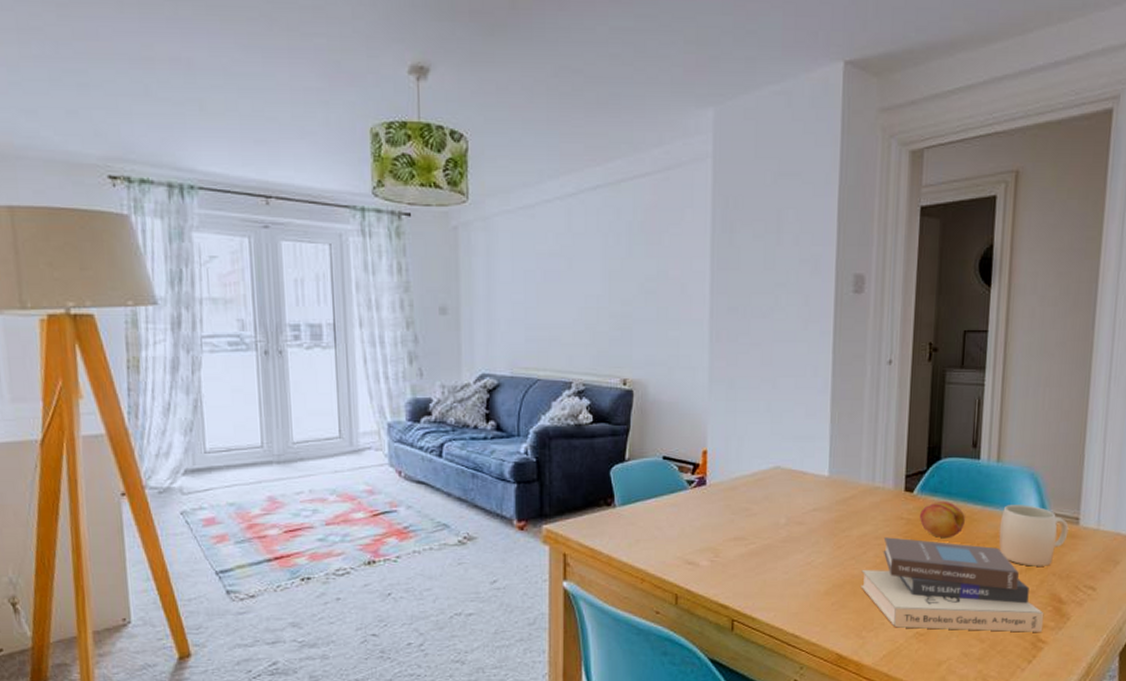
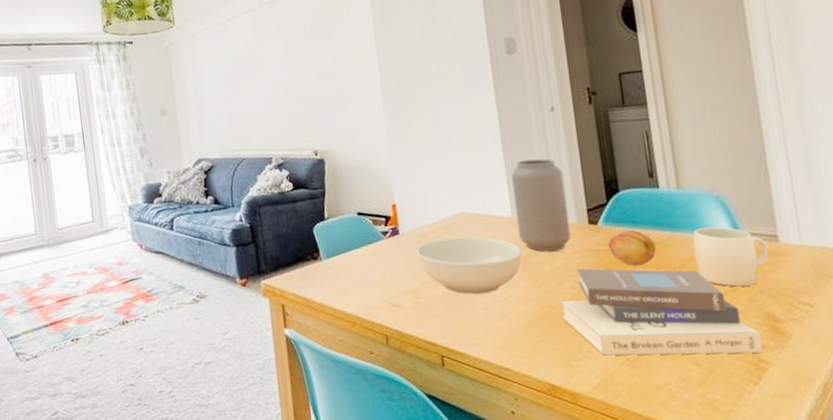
bowl: none [722,494,834,556] -> present [416,237,523,294]
vase: none [832,415,889,516] -> present [511,158,571,251]

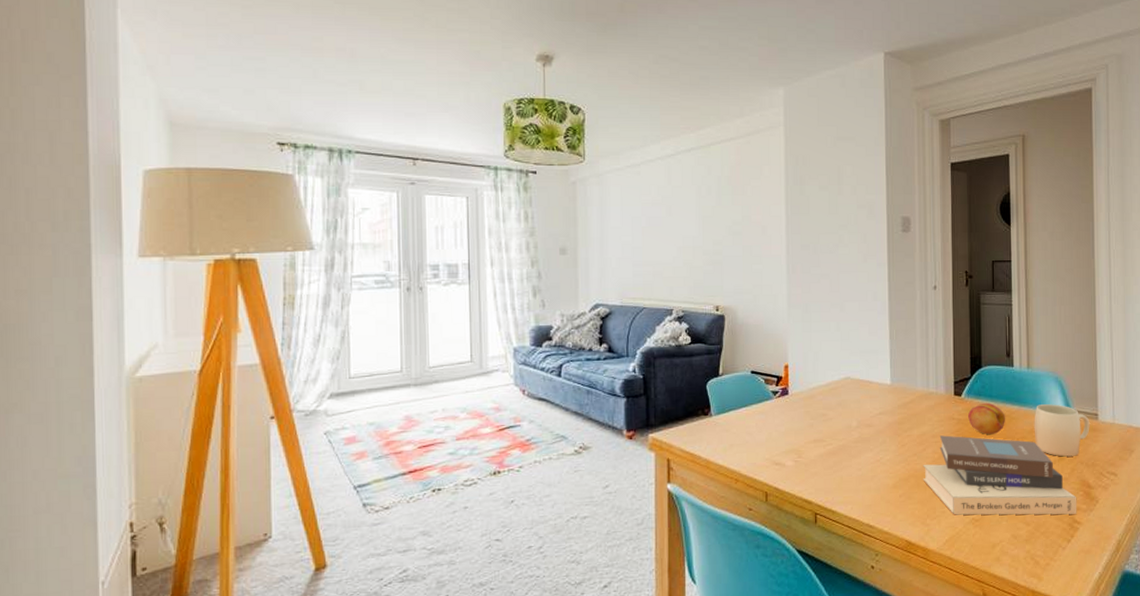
bowl: present [416,237,523,294] -> none [802,400,897,455]
vase: present [511,158,571,251] -> none [894,332,939,418]

